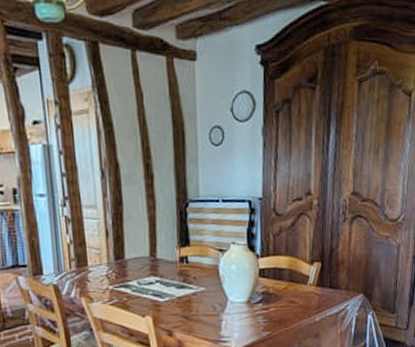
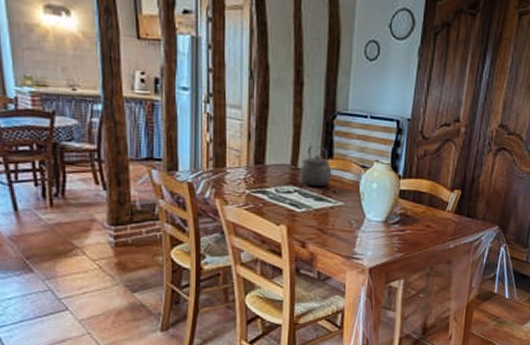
tea kettle: none [159,235,191,276] -> present [300,145,332,187]

